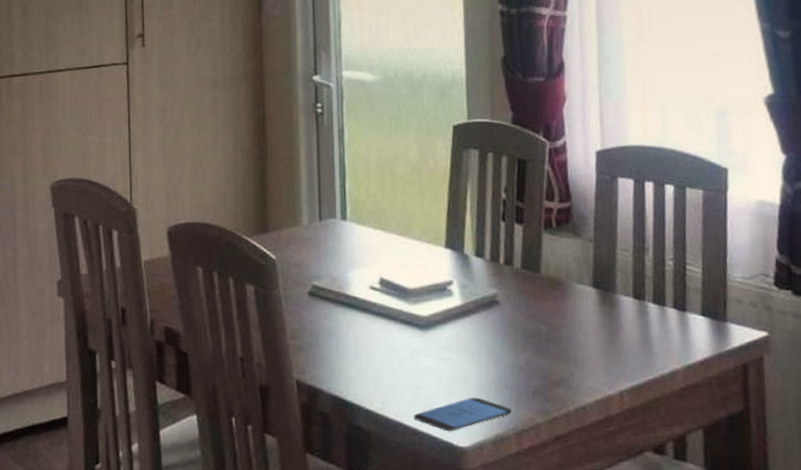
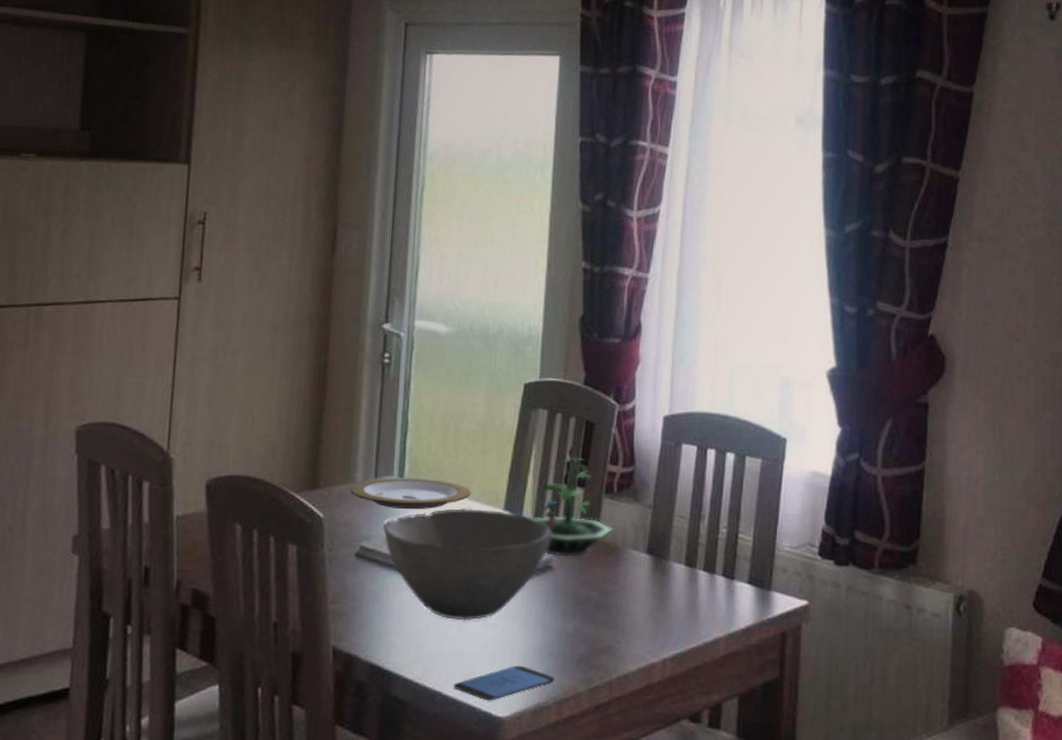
plate: none [297,220,412,250] -> present [350,478,471,510]
bowl: none [331,247,495,355] -> present [382,508,553,621]
terrarium: none [474,195,555,292] -> present [533,458,612,557]

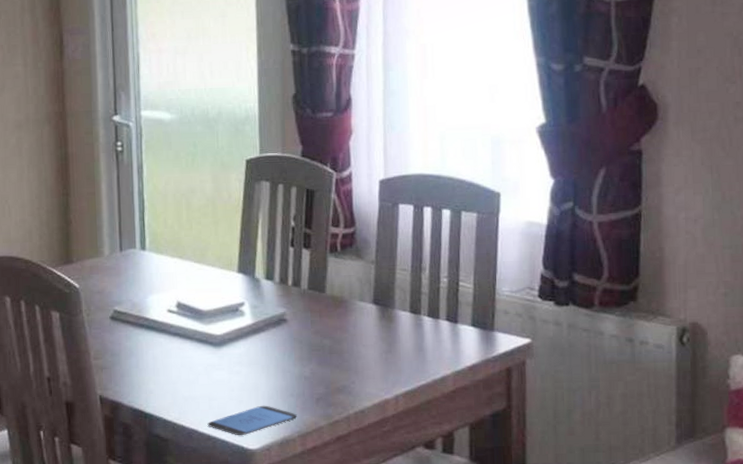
plate: present [350,478,471,510] -> none [99,249,207,277]
bowl: present [382,508,553,621] -> none [131,273,284,370]
terrarium: present [533,458,612,557] -> none [265,223,339,311]

